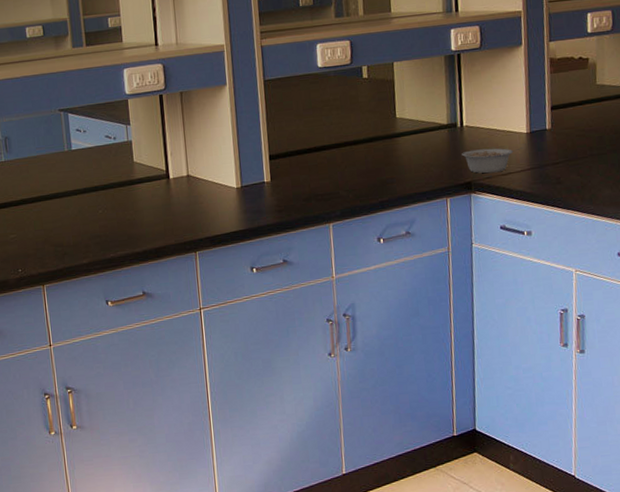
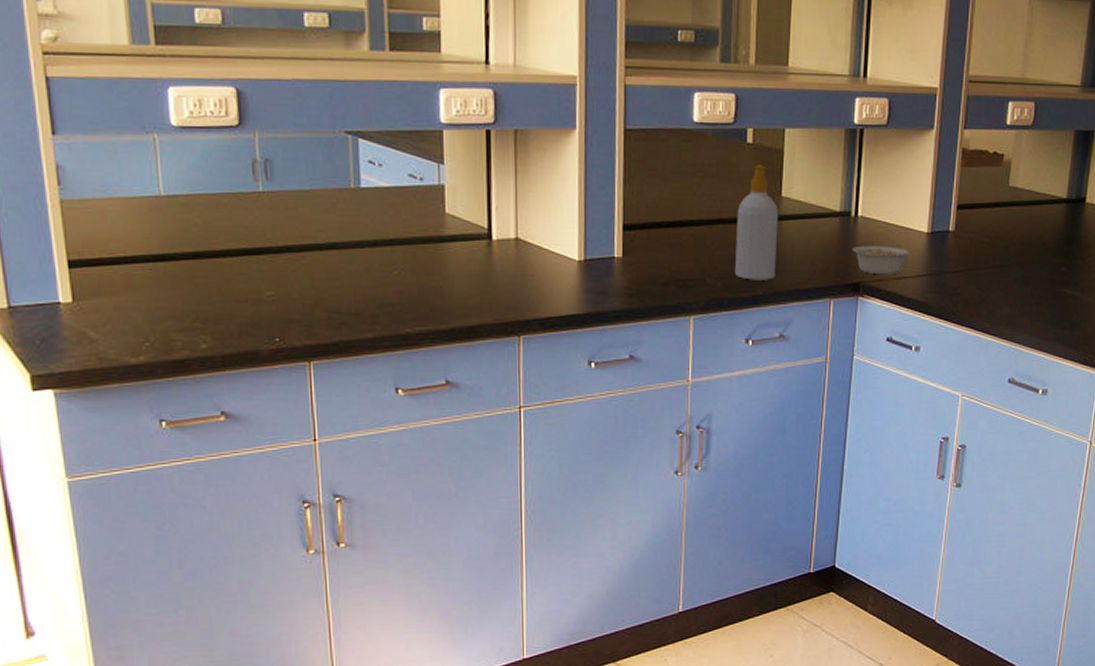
soap bottle: none [360,93,397,189] -> present [734,164,778,280]

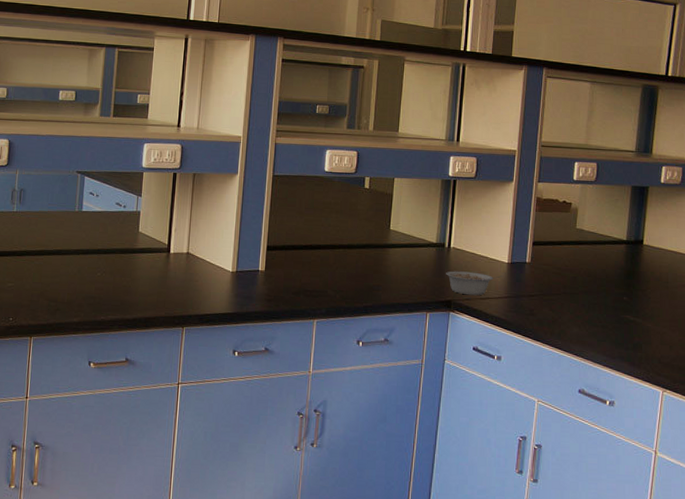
soap bottle: present [734,164,778,280] -> none [350,204,387,295]

